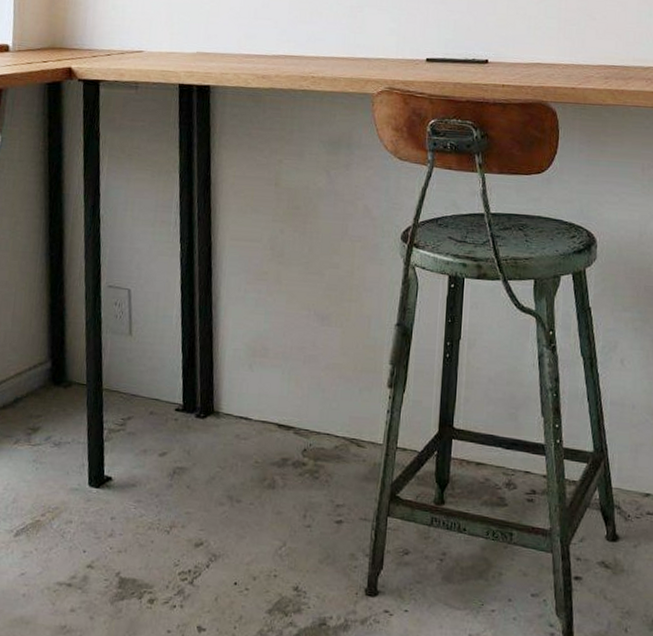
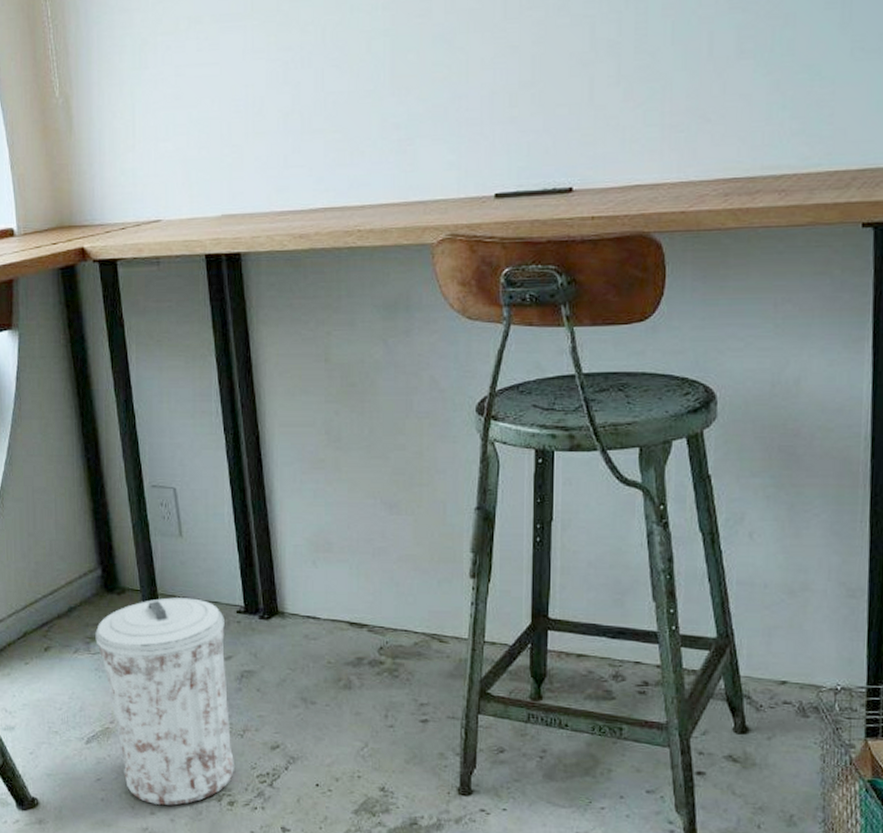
trash can: none [37,393,163,602] -> present [95,597,234,805]

